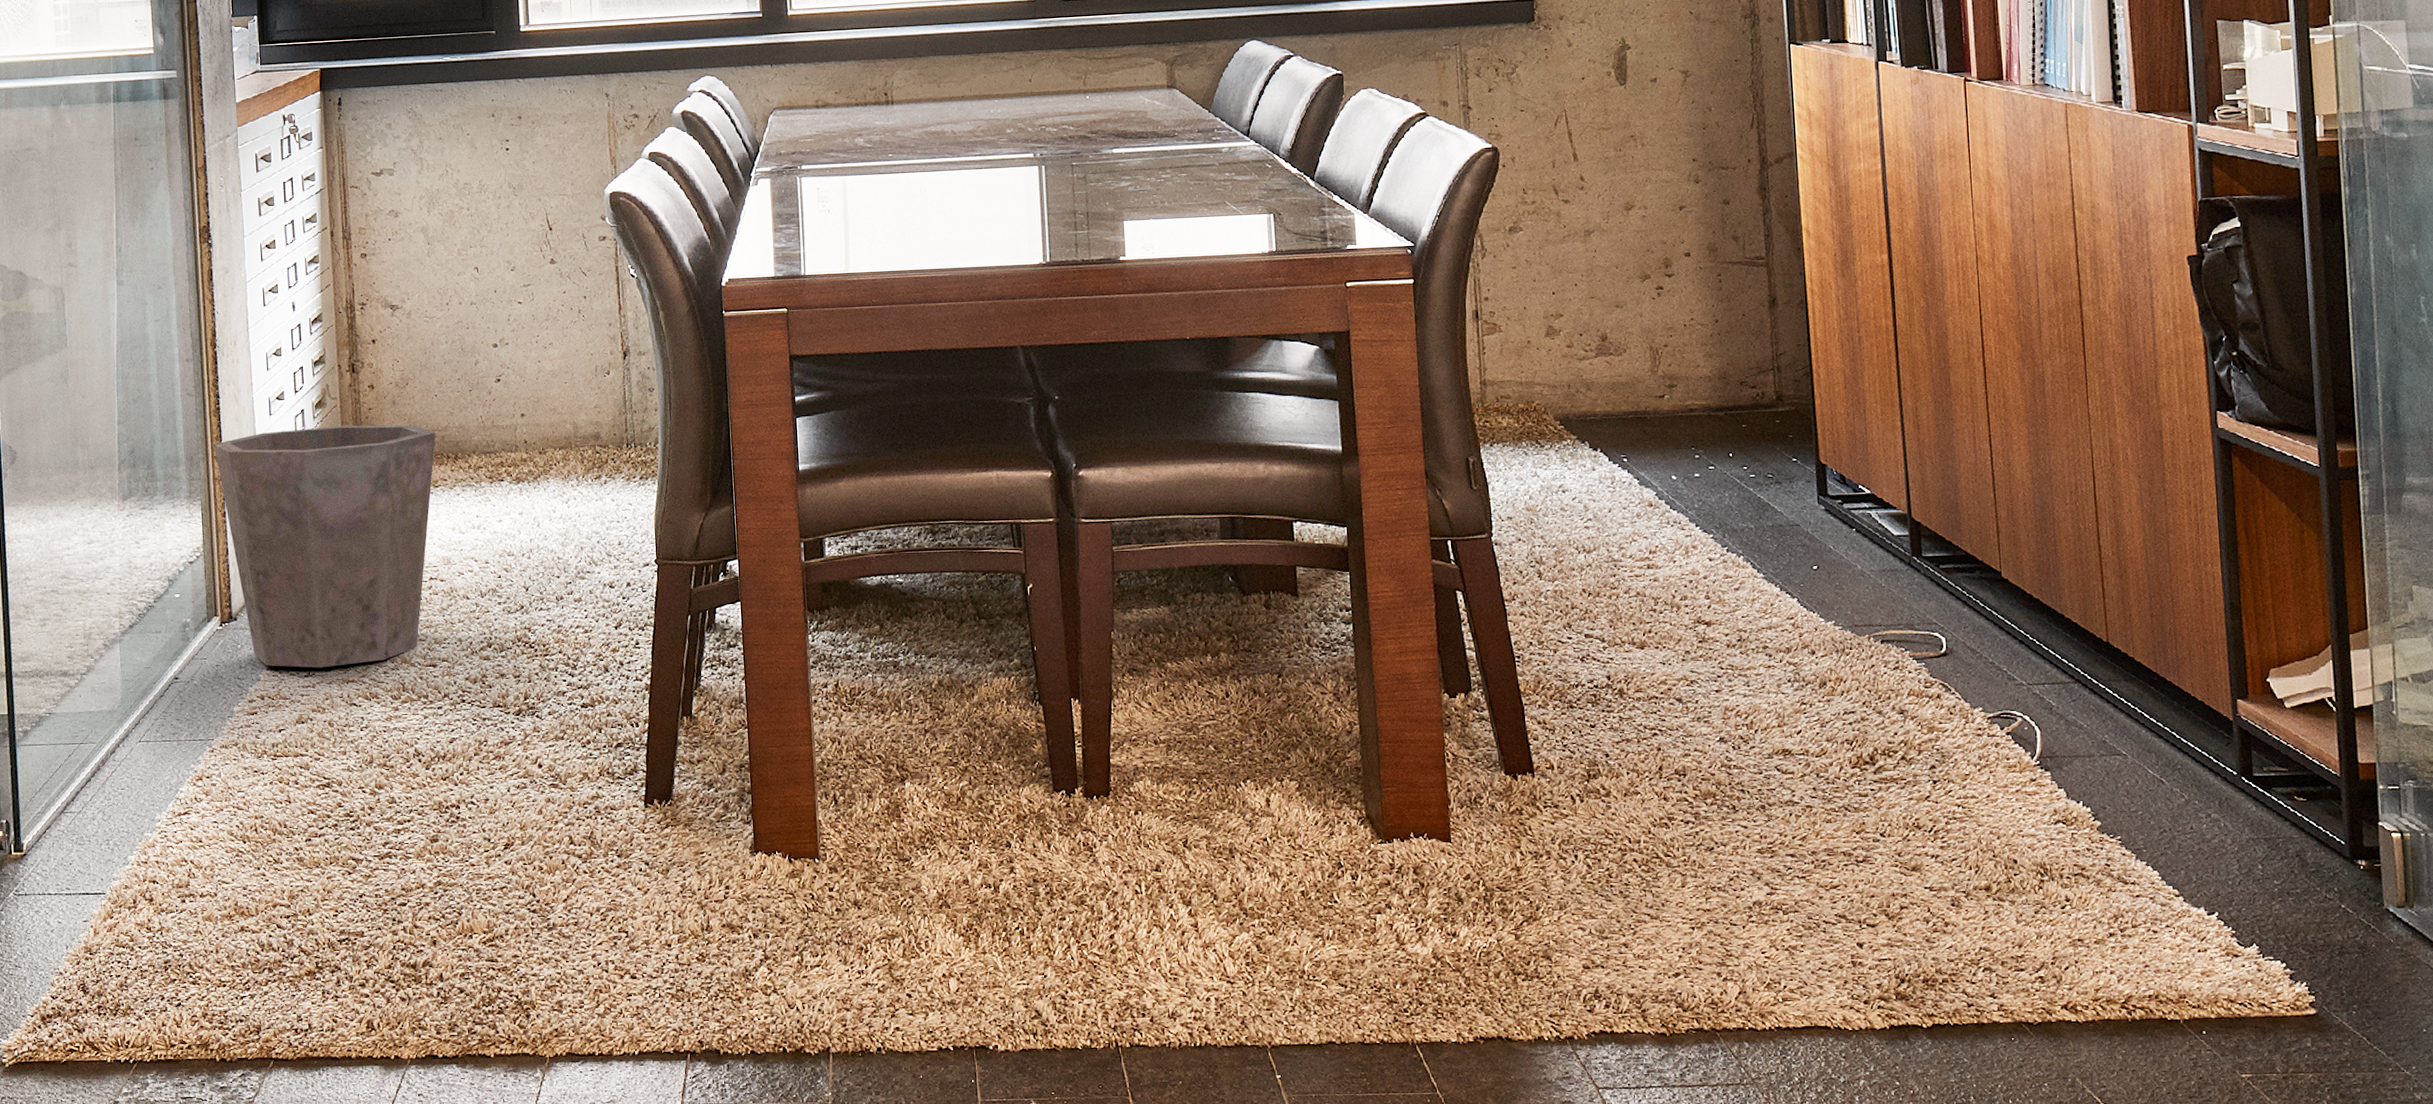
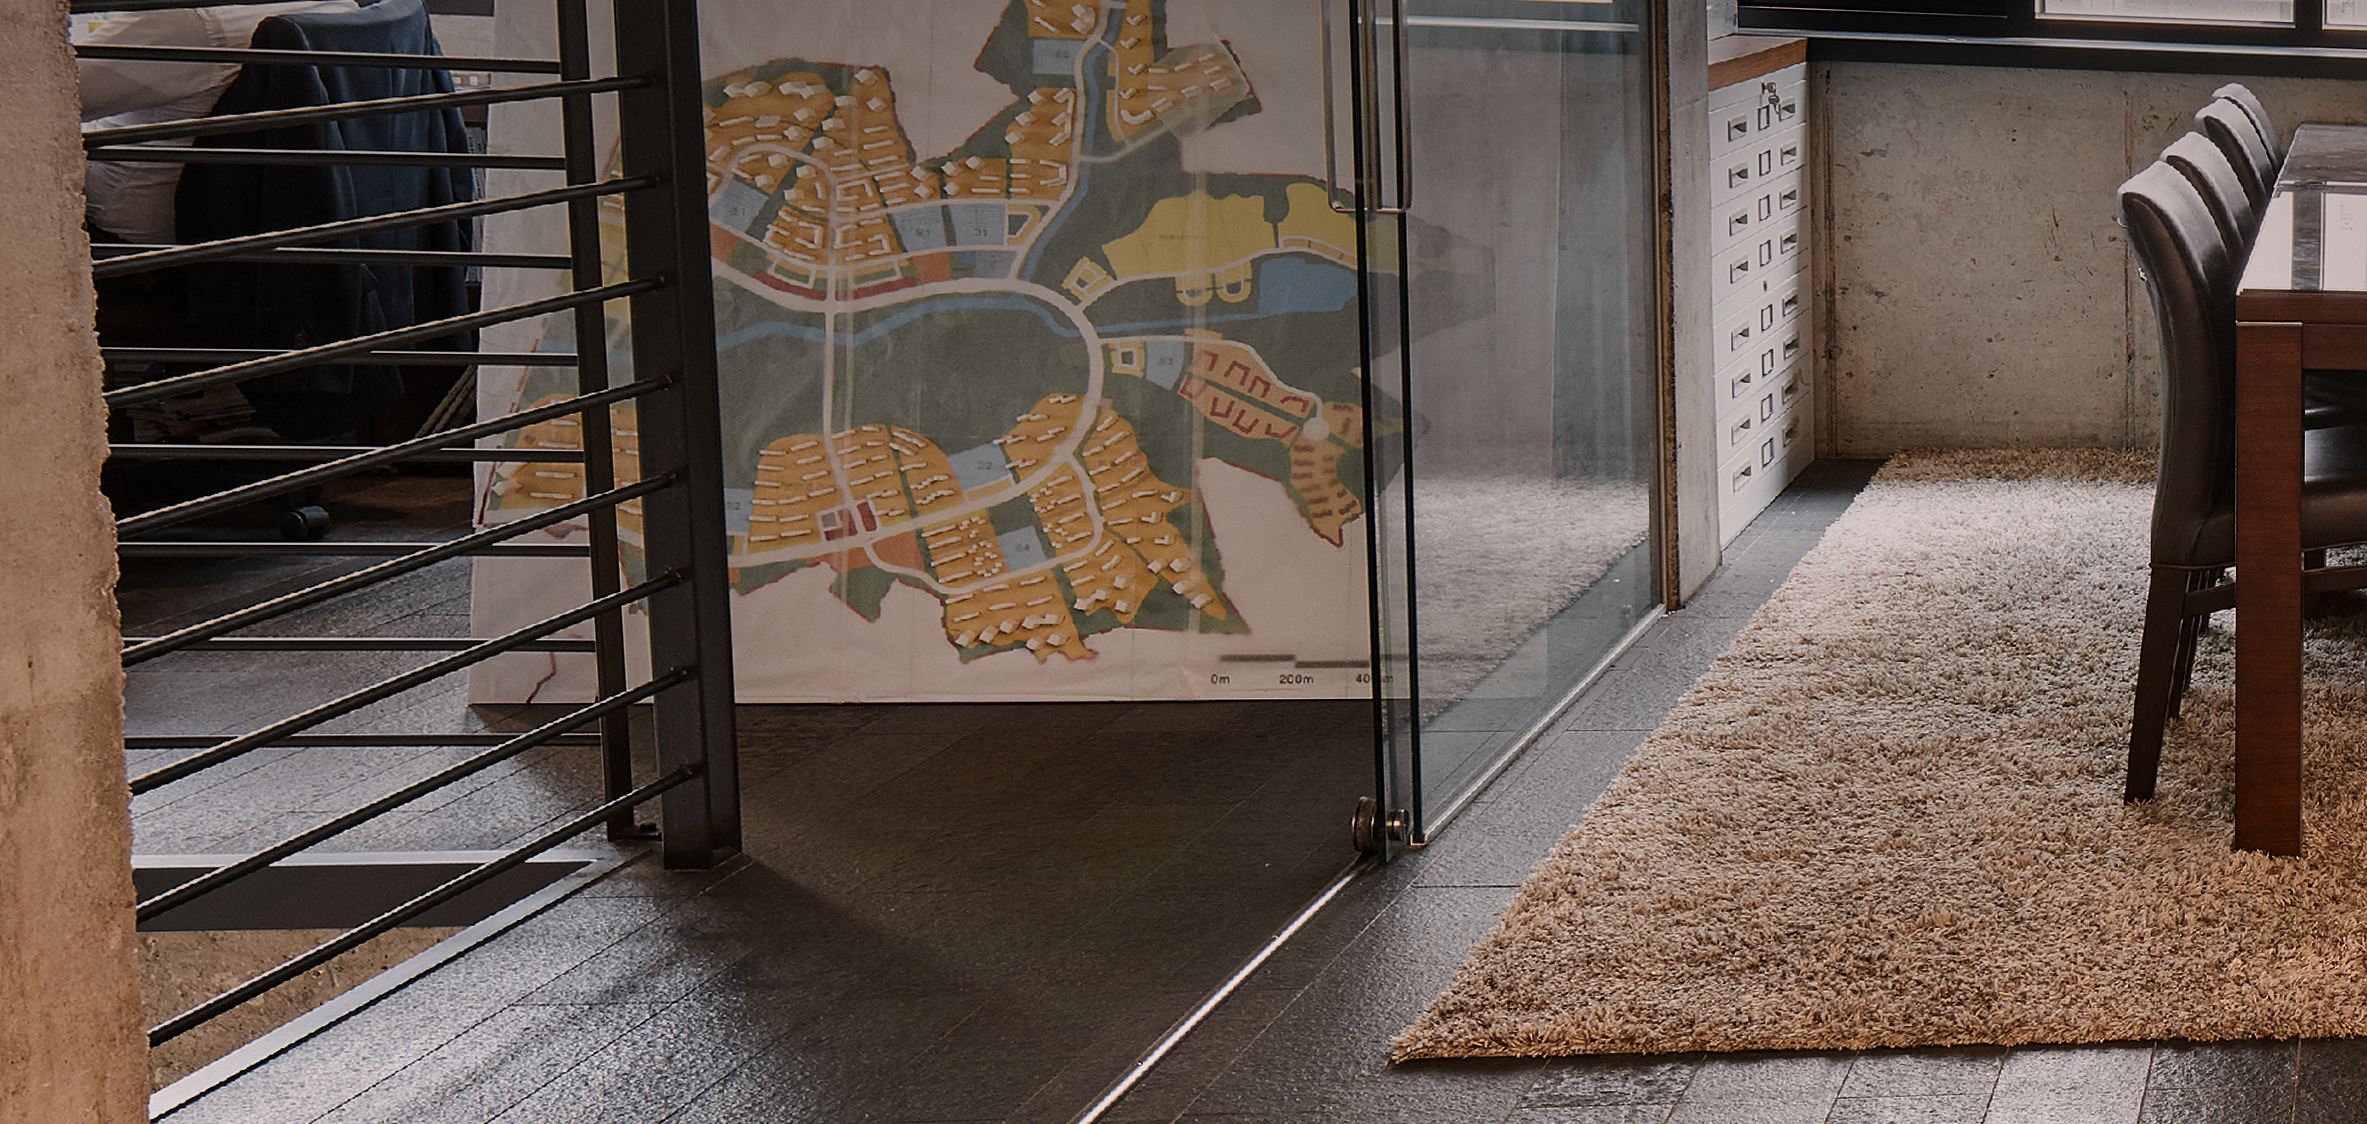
waste bin: present [214,424,436,668] -> none [1667,413,1920,660]

